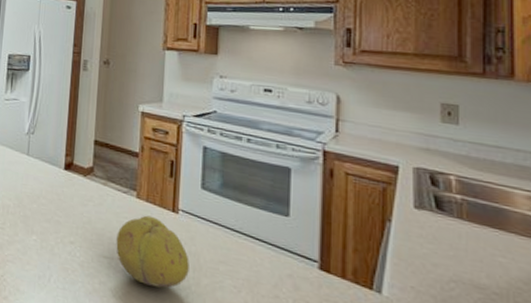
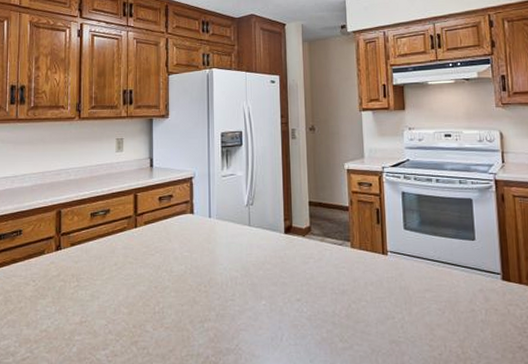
fruit: present [116,215,189,288] -> none [337,262,402,324]

